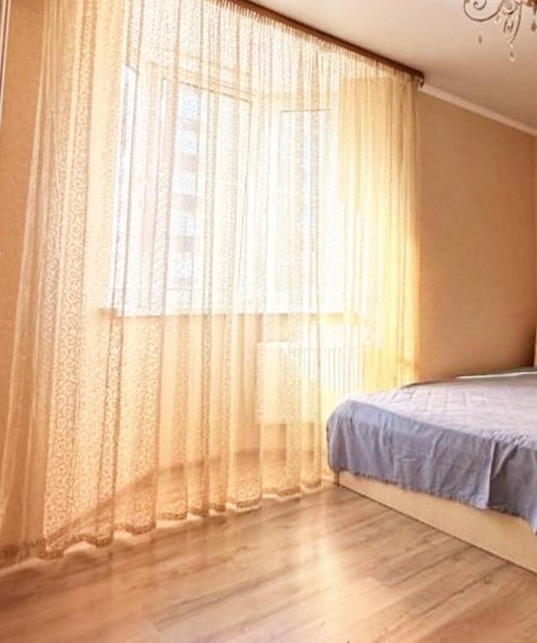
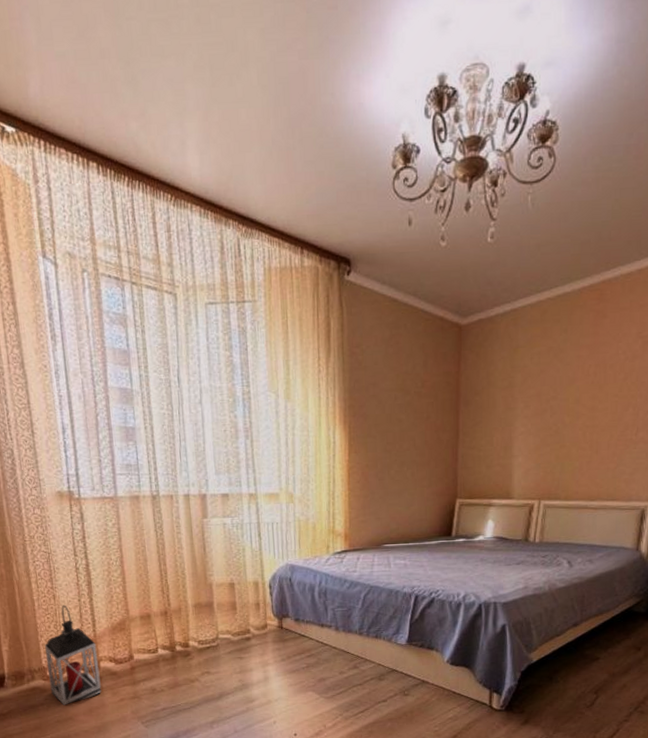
lantern: none [46,451,113,596] -> present [45,605,102,705]

